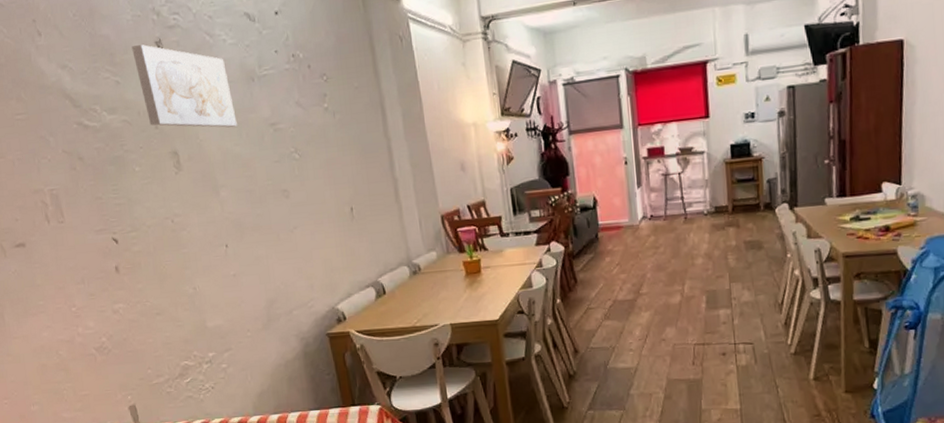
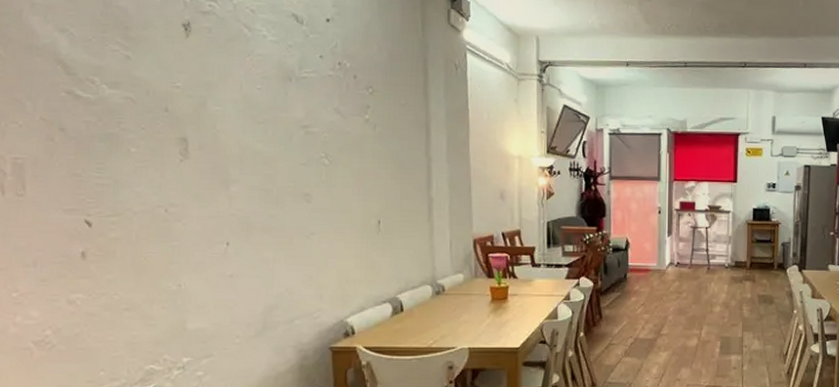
wall art: present [132,44,237,128] -> none [153,24,264,123]

